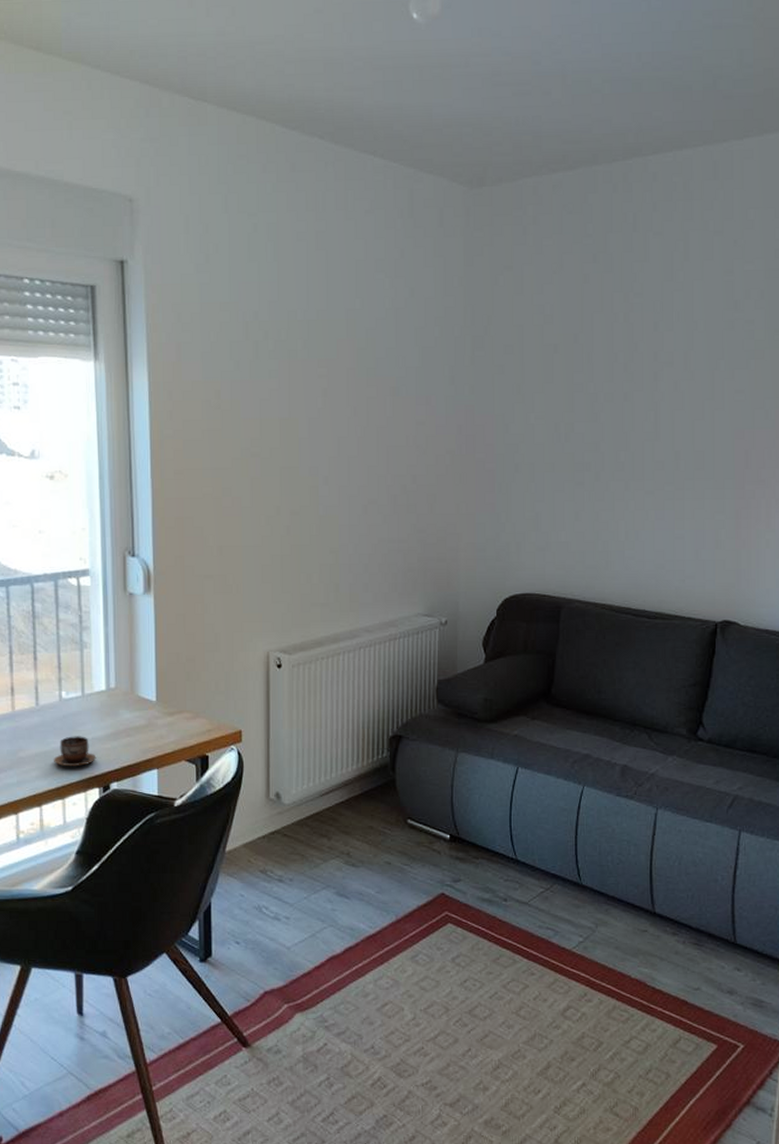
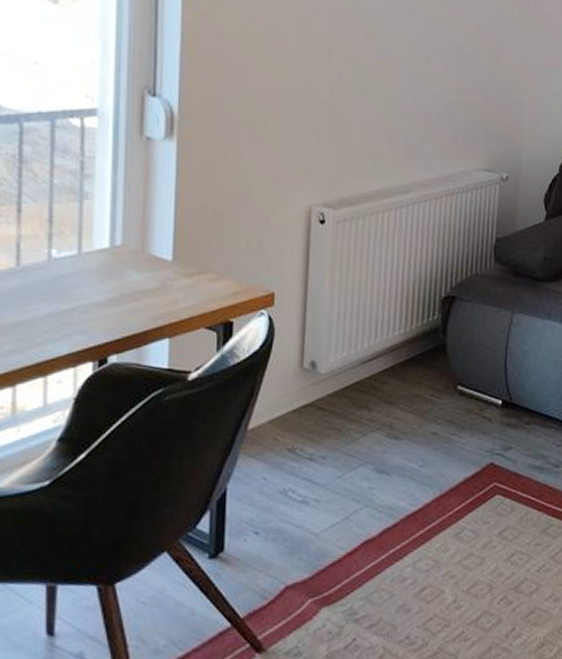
cup: present [53,736,97,767] -> none [34,301,92,338]

